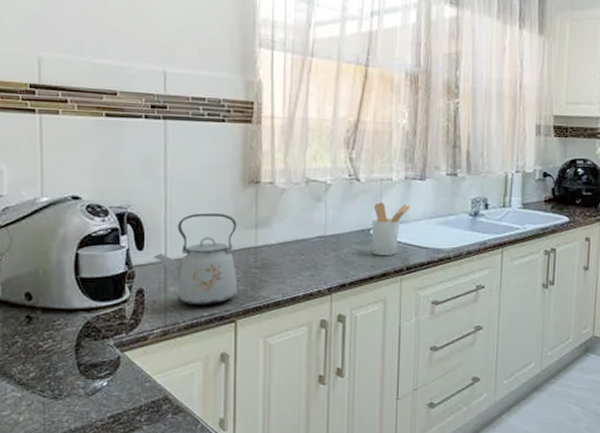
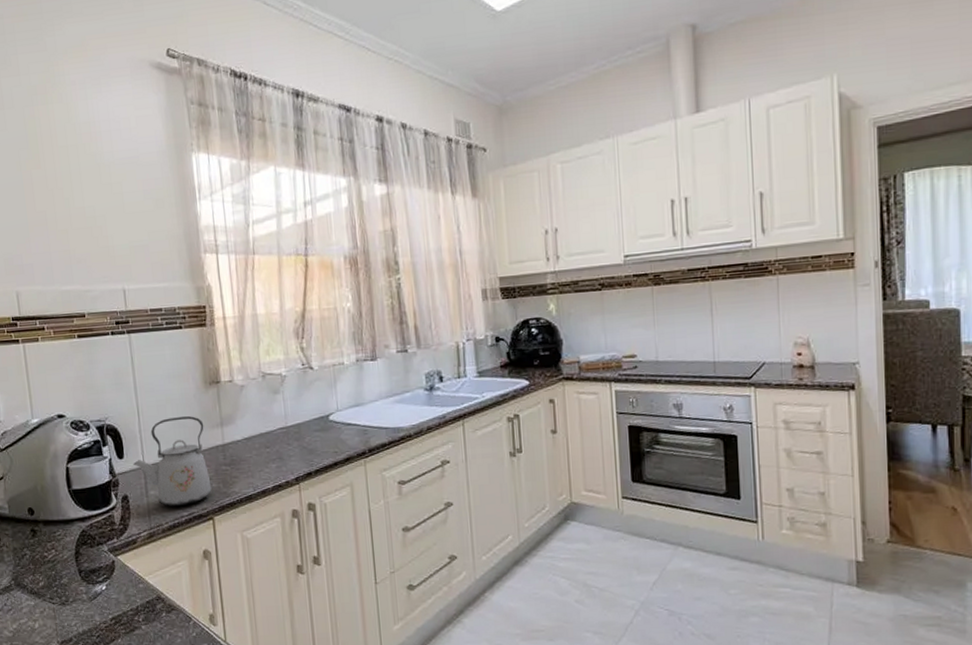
utensil holder: present [371,202,410,256] -> none [329,387,365,441]

